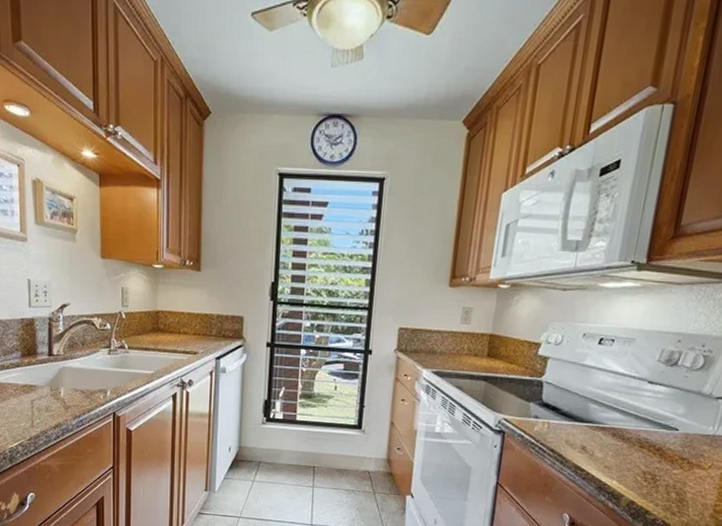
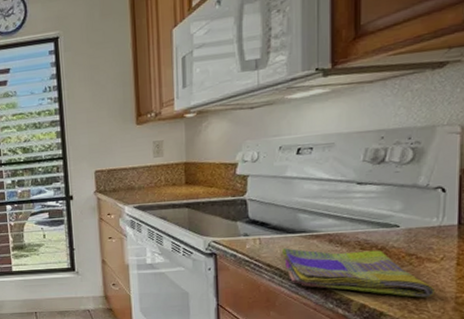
dish towel: none [567,435,699,502] -> present [282,248,436,298]

